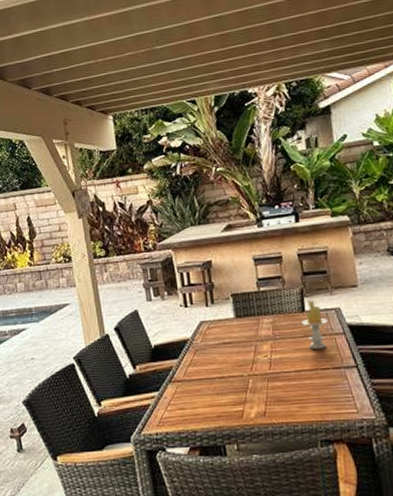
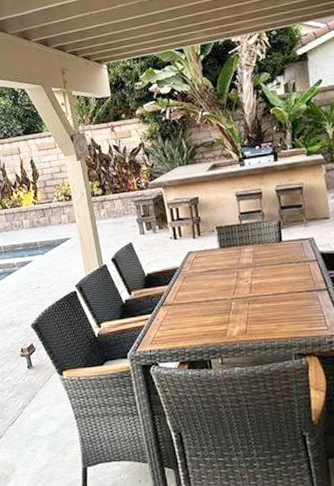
candle: present [302,300,328,349] -> none [279,231,303,275]

